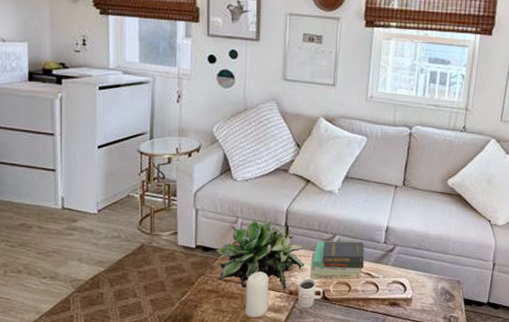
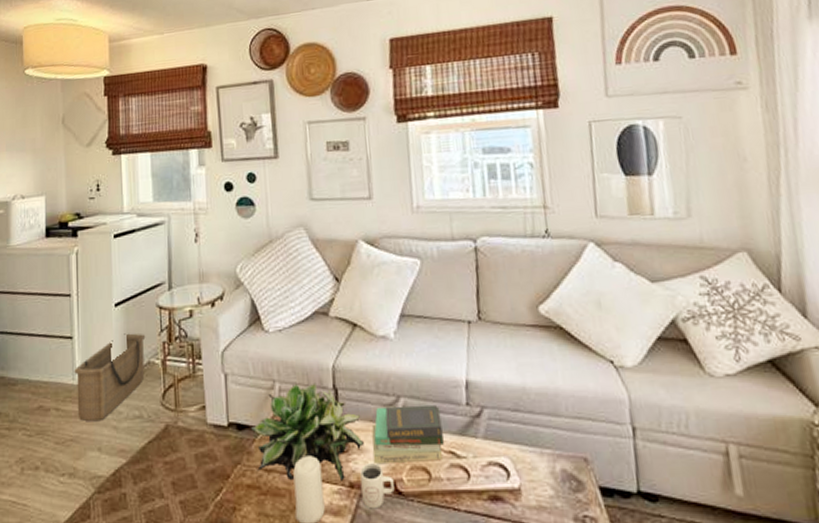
basket: none [56,171,126,238] -> present [74,333,146,421]

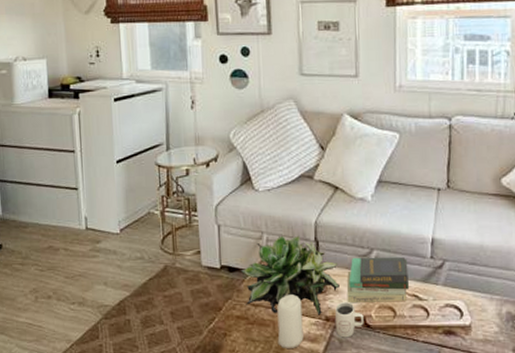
basket: present [74,333,146,421] -> none [80,187,146,260]

